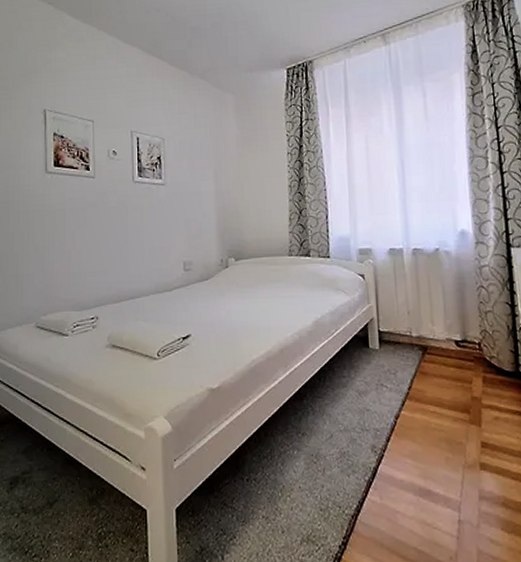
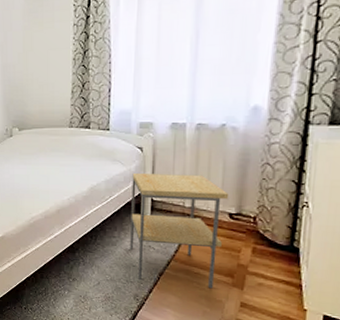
side table: none [356,301,453,429] -> present [130,174,229,289]

